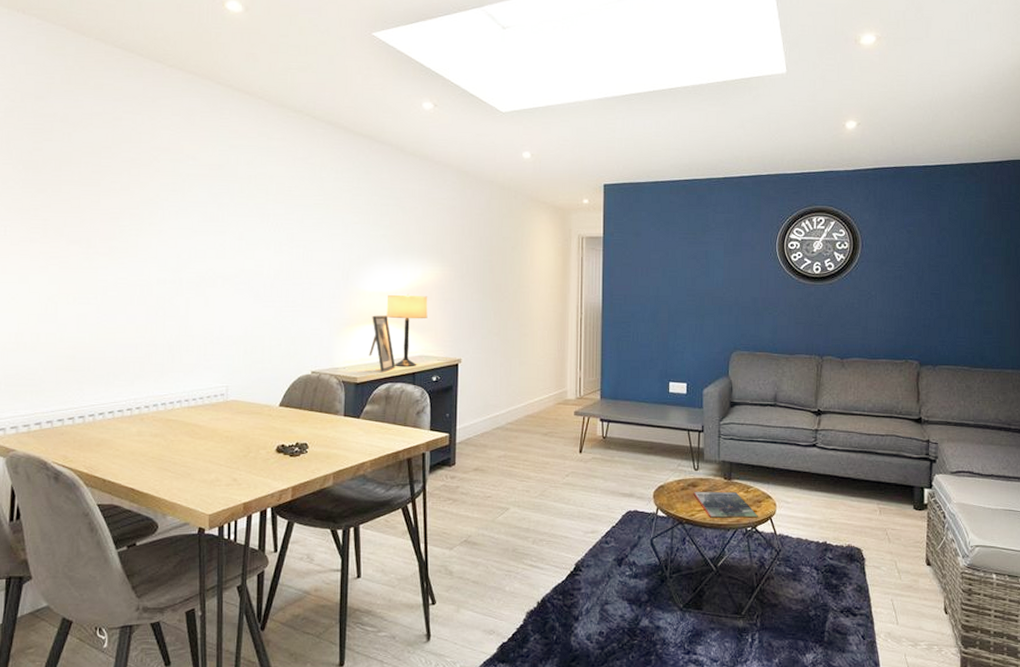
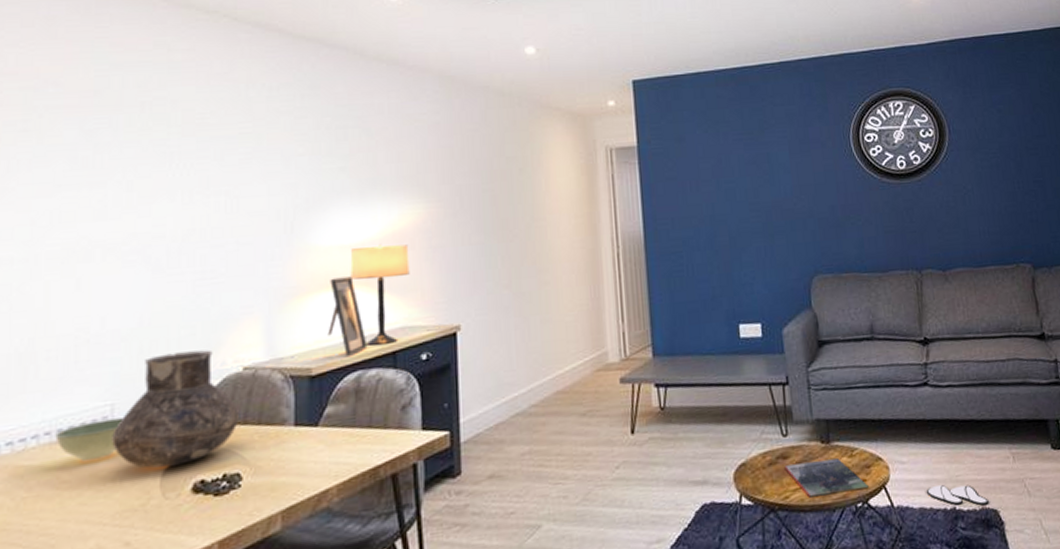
bowl: none [191,396,234,423] -> present [55,418,124,464]
vase: none [226,356,309,432] -> present [112,349,241,469]
slippers: none [805,523,854,544] -> present [927,484,989,506]

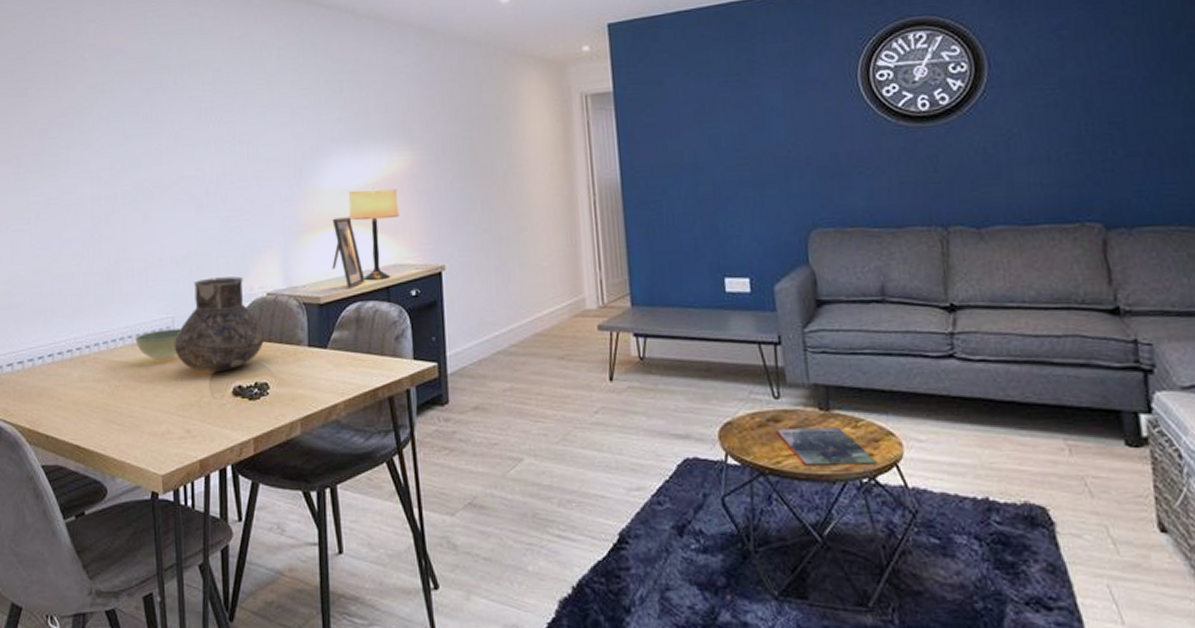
slippers: present [927,484,989,506] -> none [951,470,1034,500]

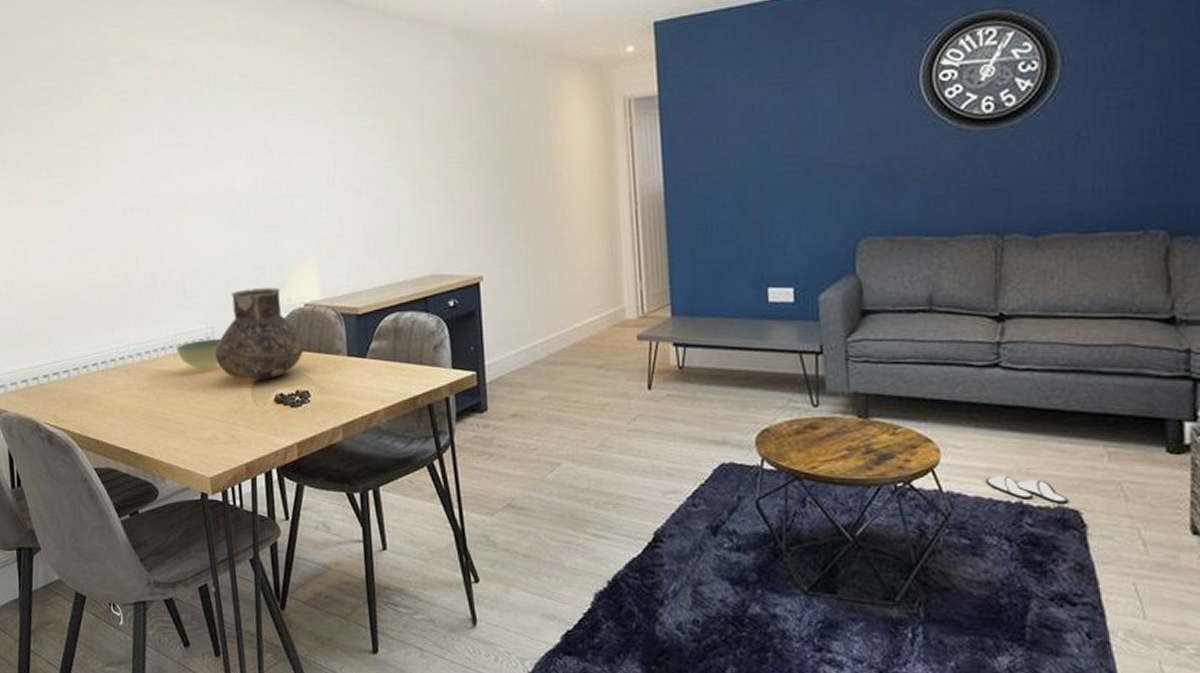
picture frame: present [332,217,365,288] -> none [368,228,403,299]
table lamp: present [348,189,399,281] -> none [383,198,436,292]
magazine: present [775,428,877,466] -> none [813,435,913,471]
slippers: none [951,470,1034,500] -> present [986,475,1068,504]

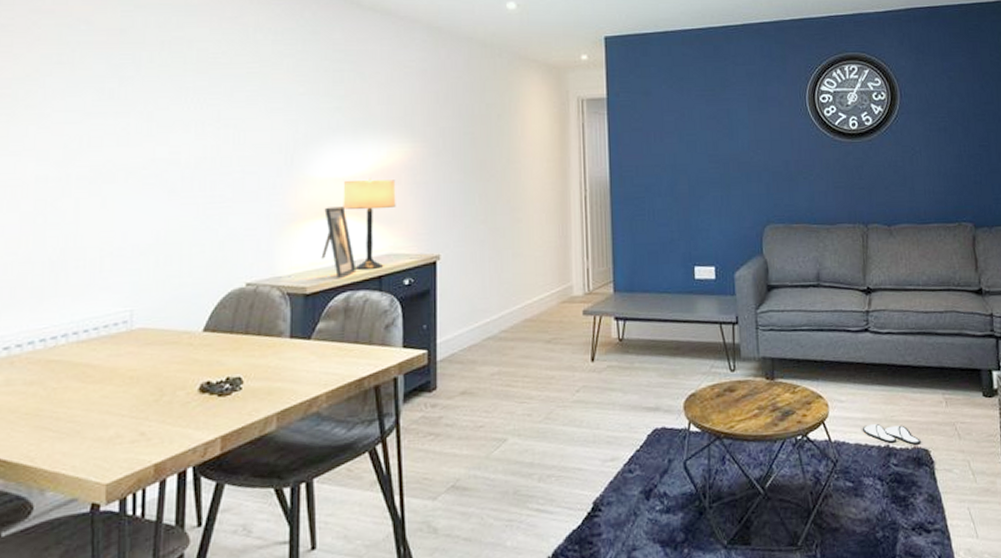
bowl: present [176,339,221,372] -> none [82,323,141,361]
vase: present [214,287,305,380] -> none [130,266,243,369]
picture frame: none [368,228,403,299] -> present [321,206,357,278]
table lamp: none [383,198,436,292] -> present [343,179,396,271]

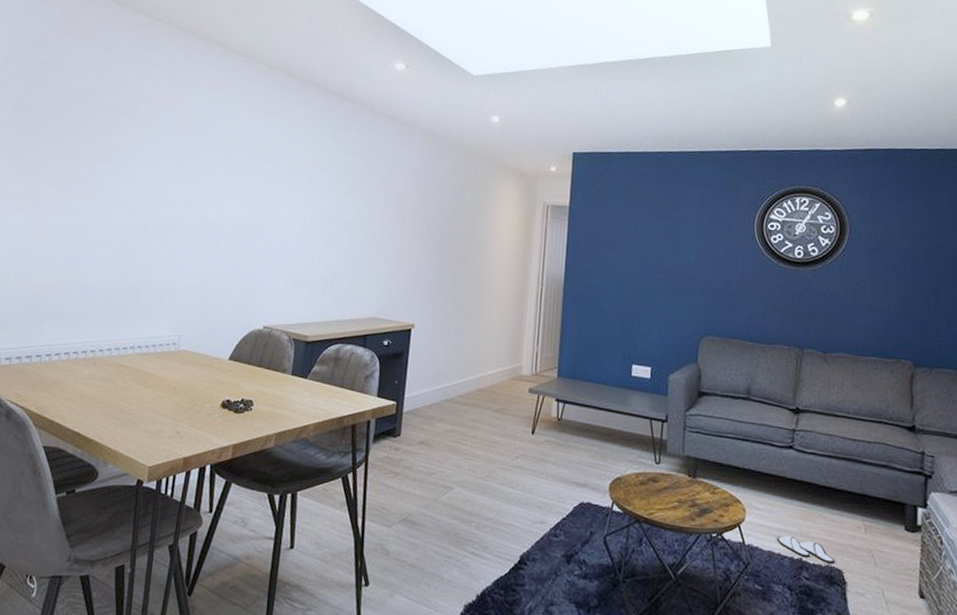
picture frame: present [321,206,357,278] -> none [321,273,348,332]
table lamp: present [343,179,396,271] -> none [342,253,386,330]

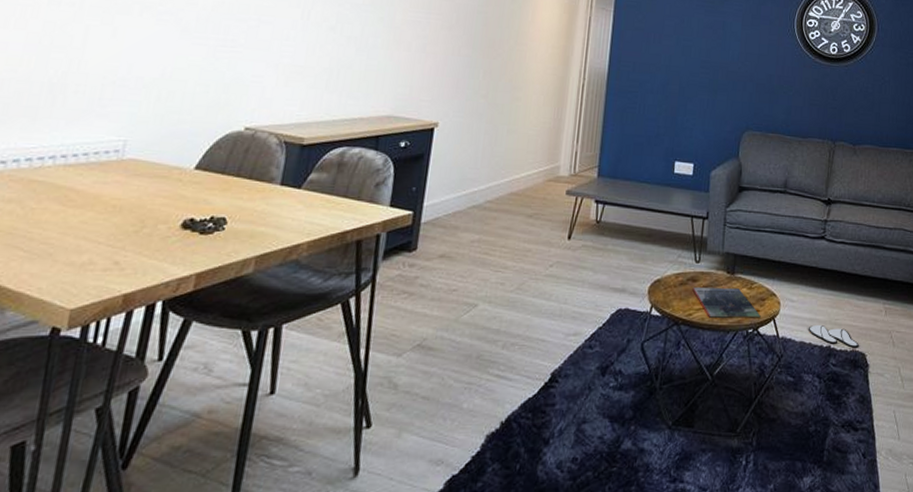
magazine: none [653,488,725,524] -> present [692,288,761,318]

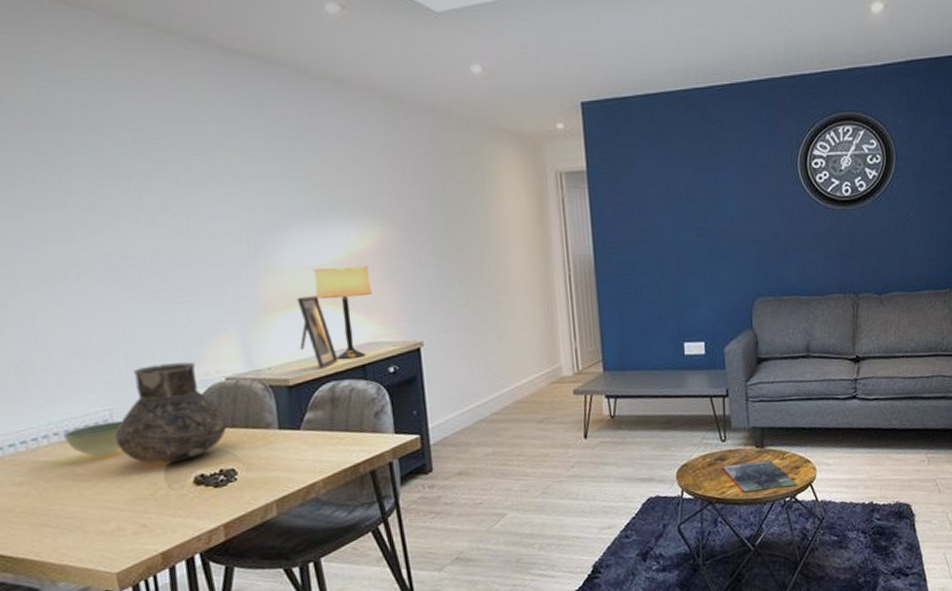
bowl: none [69,152,133,188] -> present [63,421,123,460]
vase: none [118,105,236,202] -> present [114,362,229,464]
picture frame: none [323,64,356,133] -> present [297,296,339,369]
table lamp: none [351,41,406,130] -> present [314,266,372,361]
slippers: present [809,324,859,348] -> none [848,483,903,501]

